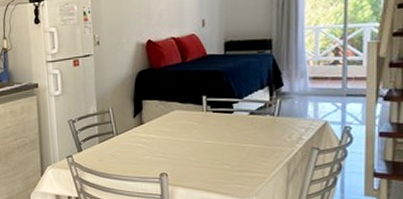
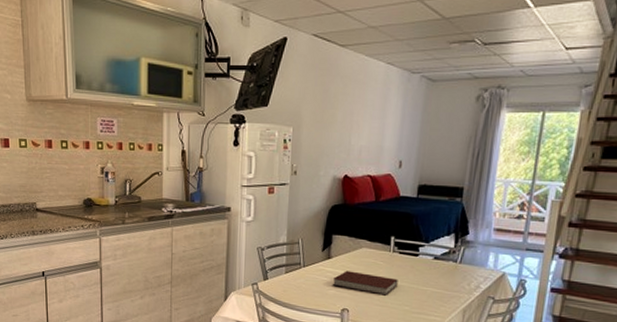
notebook: none [148,134,215,156] -> present [333,270,398,296]

